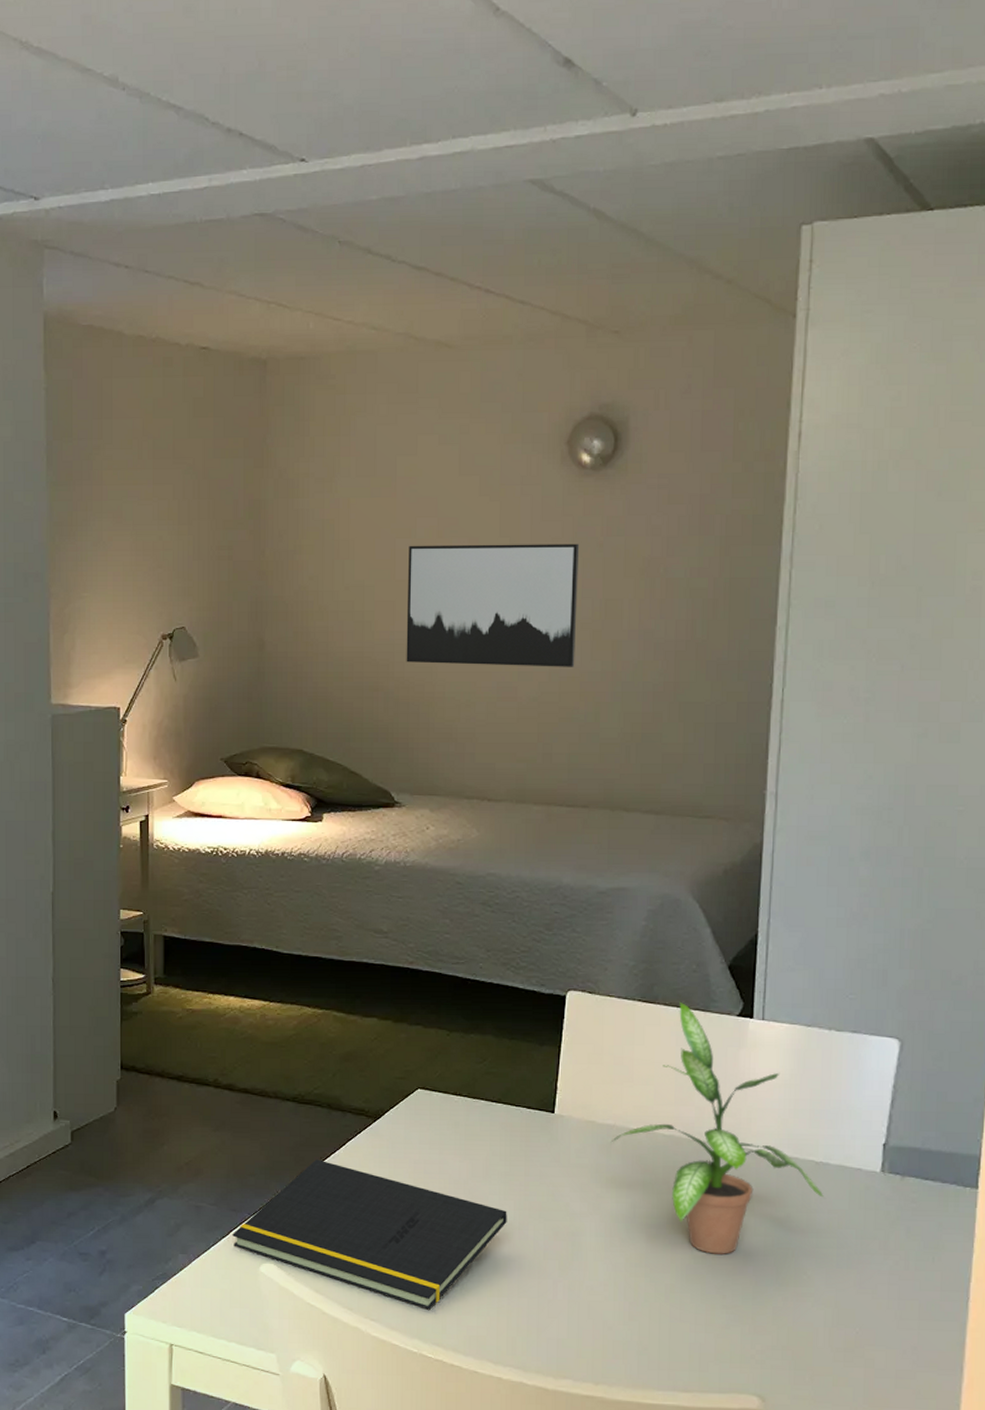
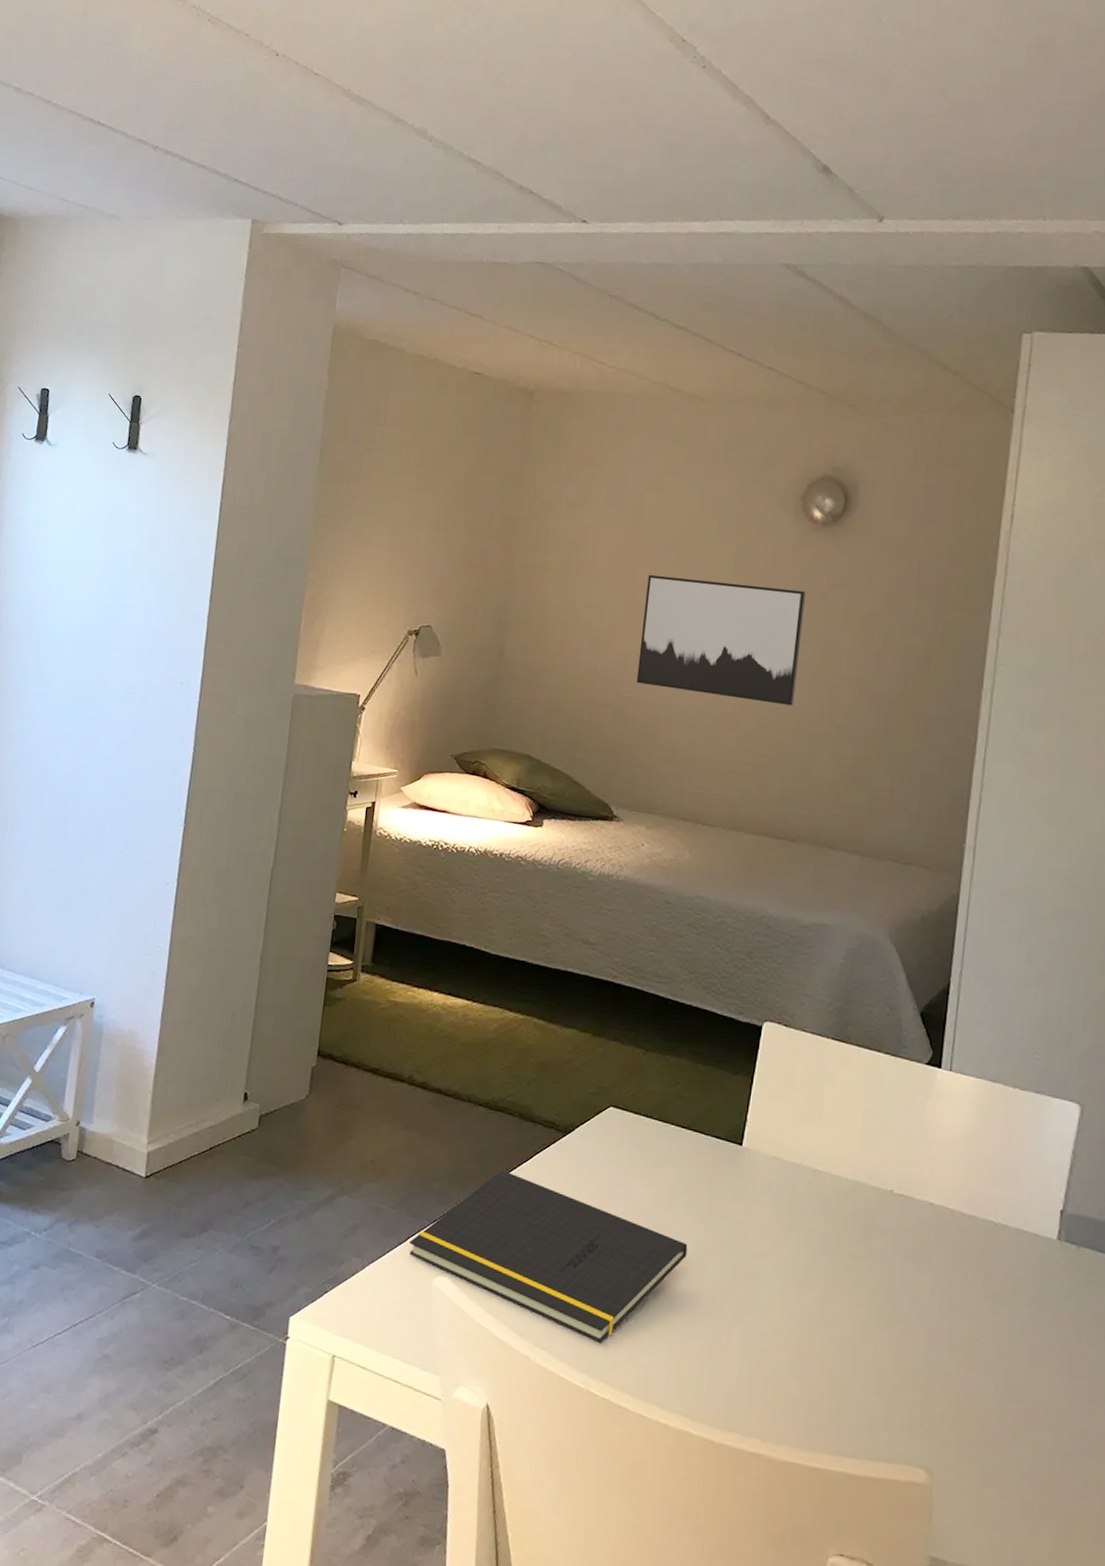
potted plant: present [612,1001,824,1254] -> none [796,1044,1001,1312]

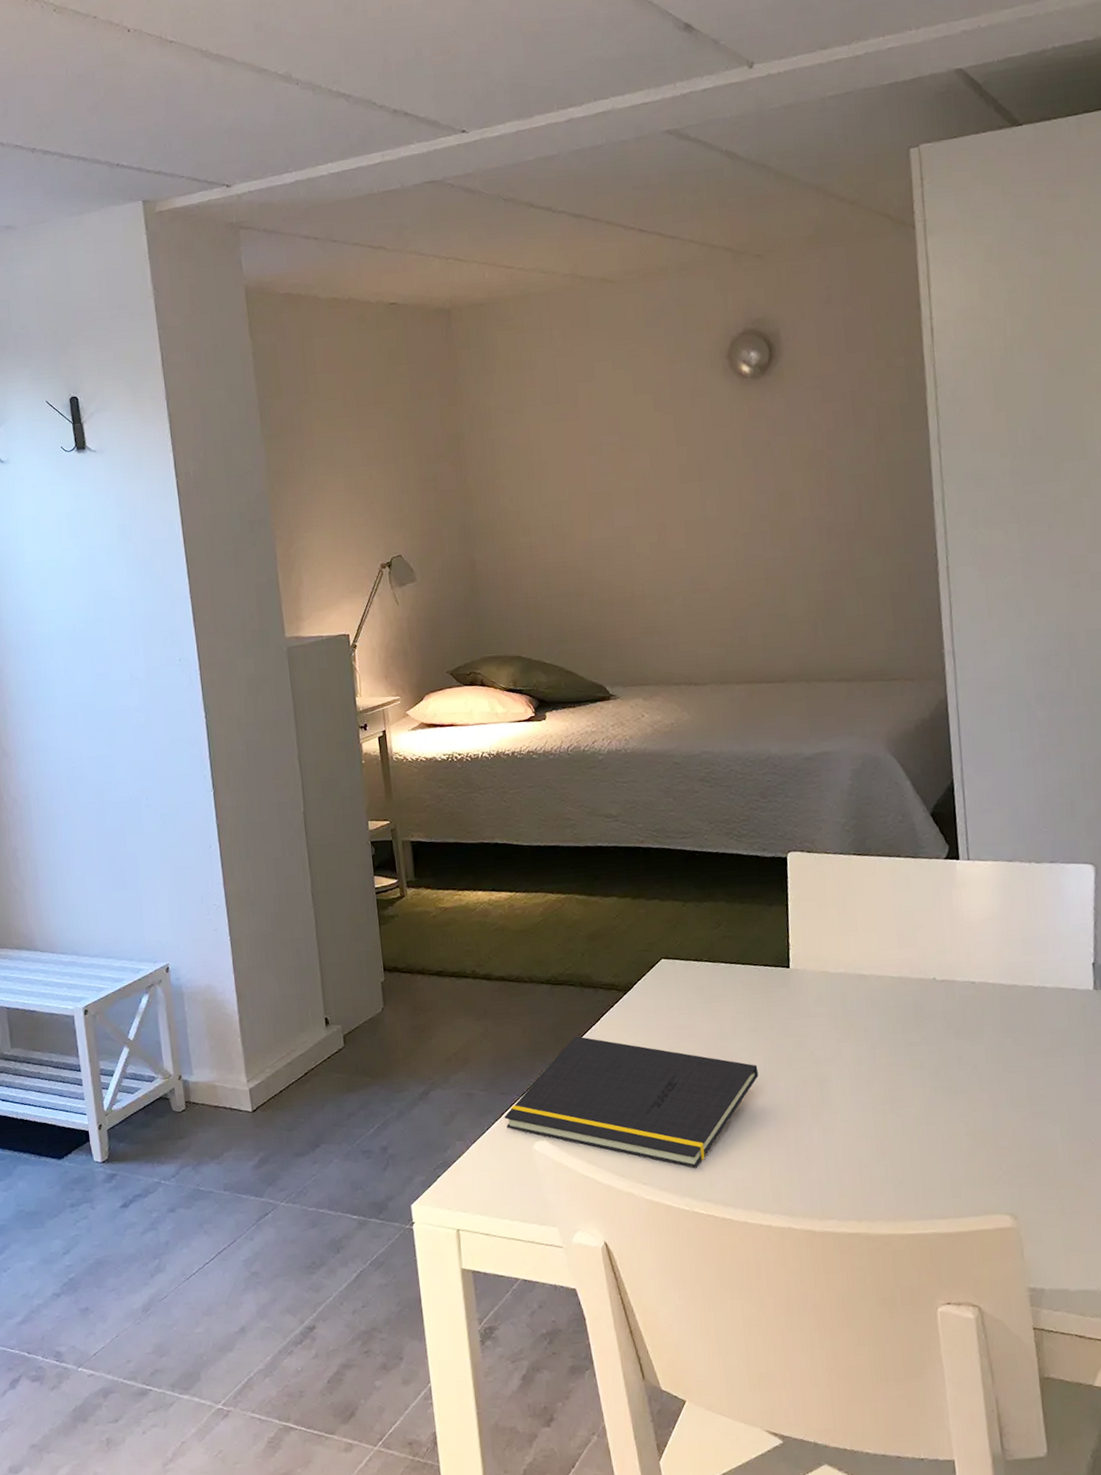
wall art: present [636,574,807,706] -> none [596,445,758,567]

